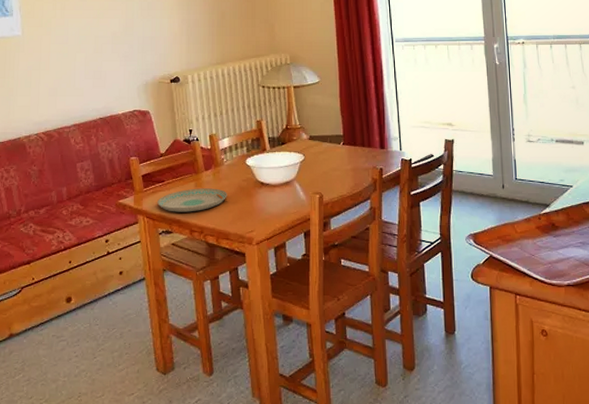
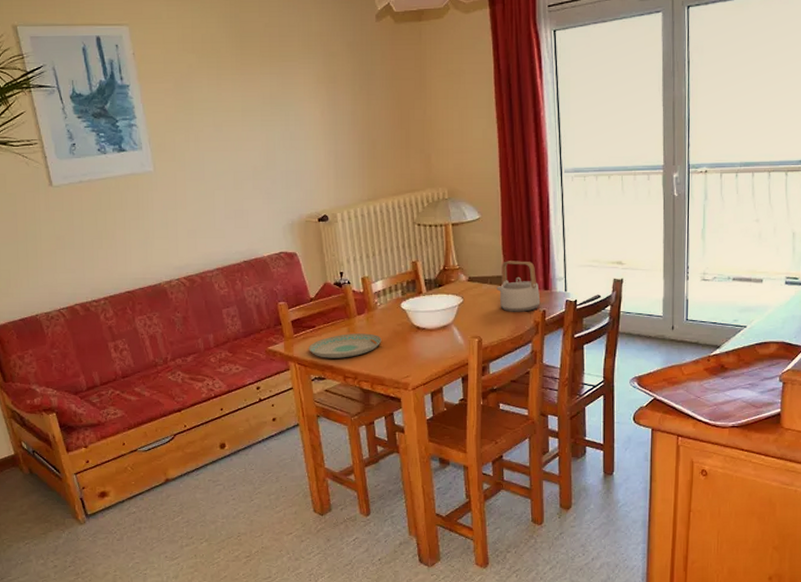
teapot: none [336,121,378,170] -> present [497,261,541,312]

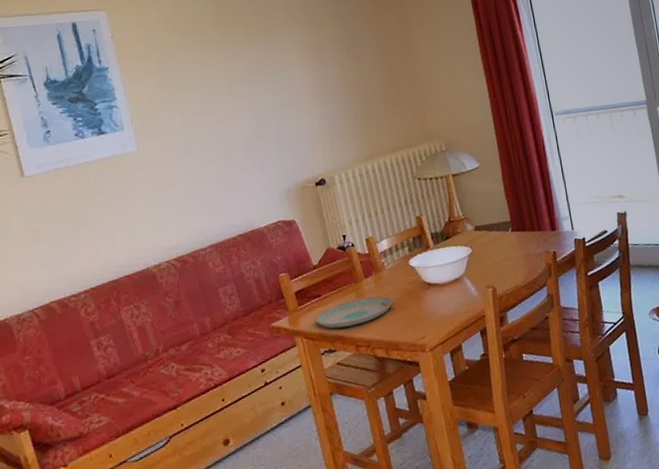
teapot: present [497,261,541,312] -> none [504,204,550,257]

